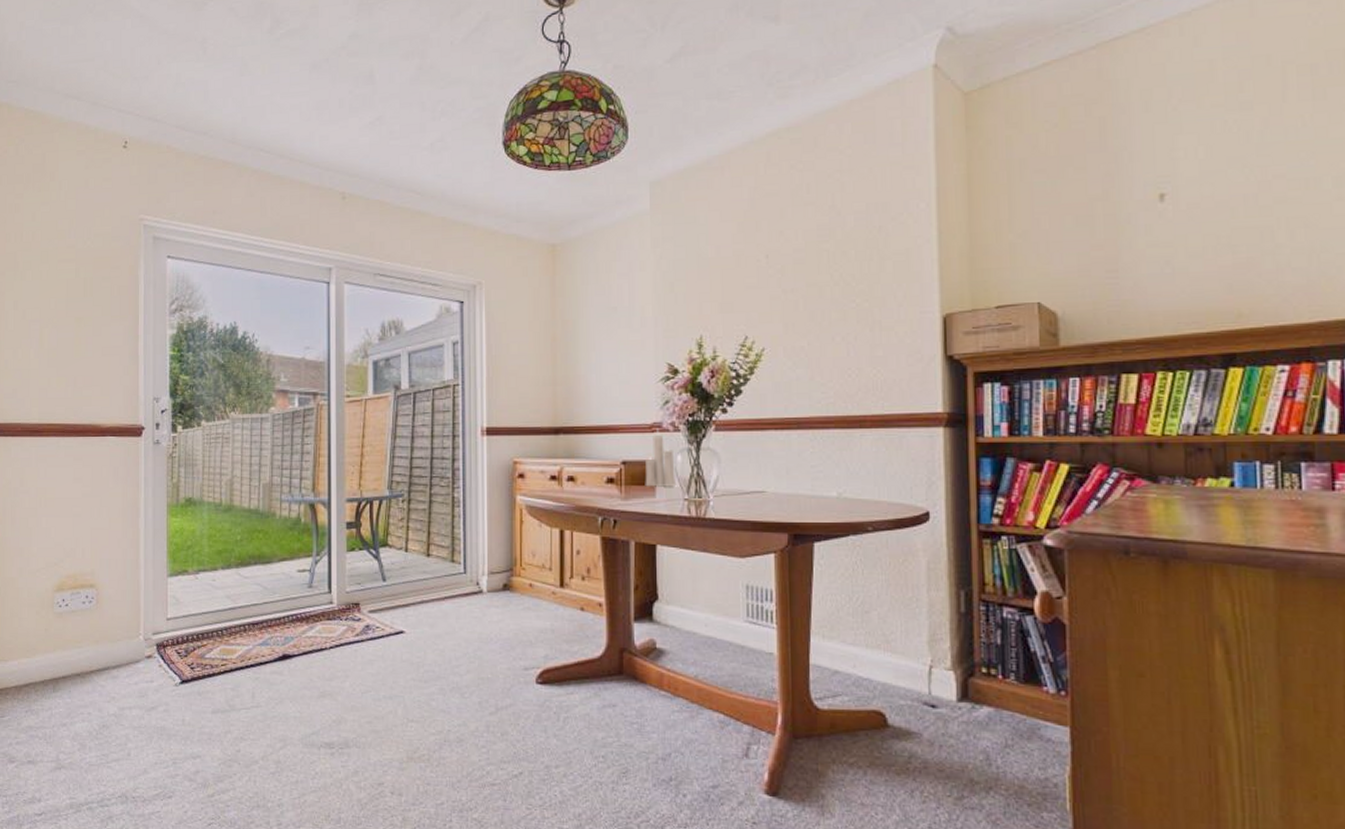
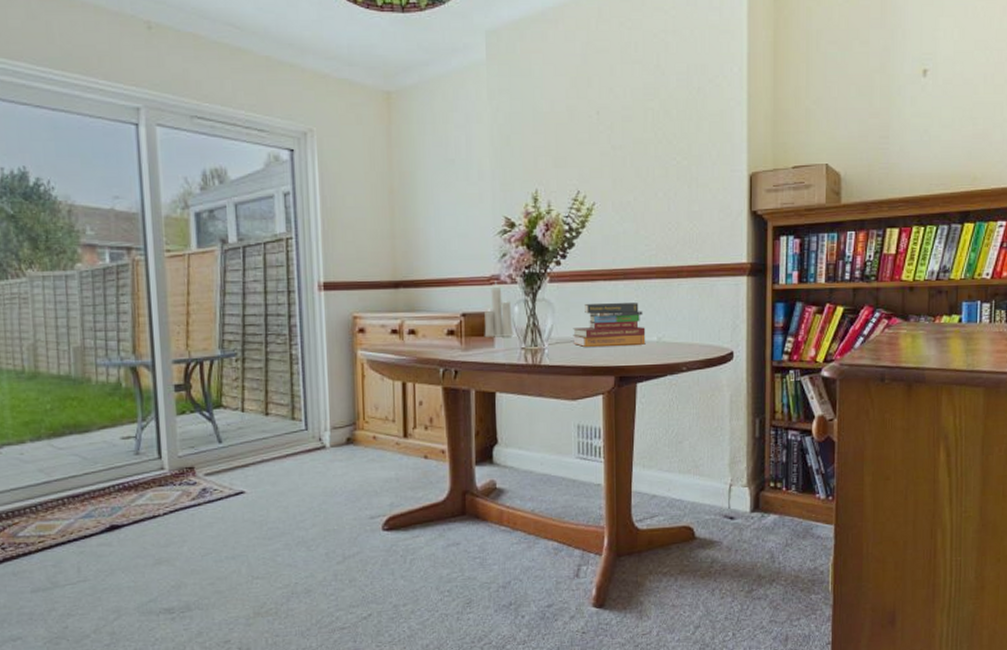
books: none [741,453,824,500] -> present [573,302,646,347]

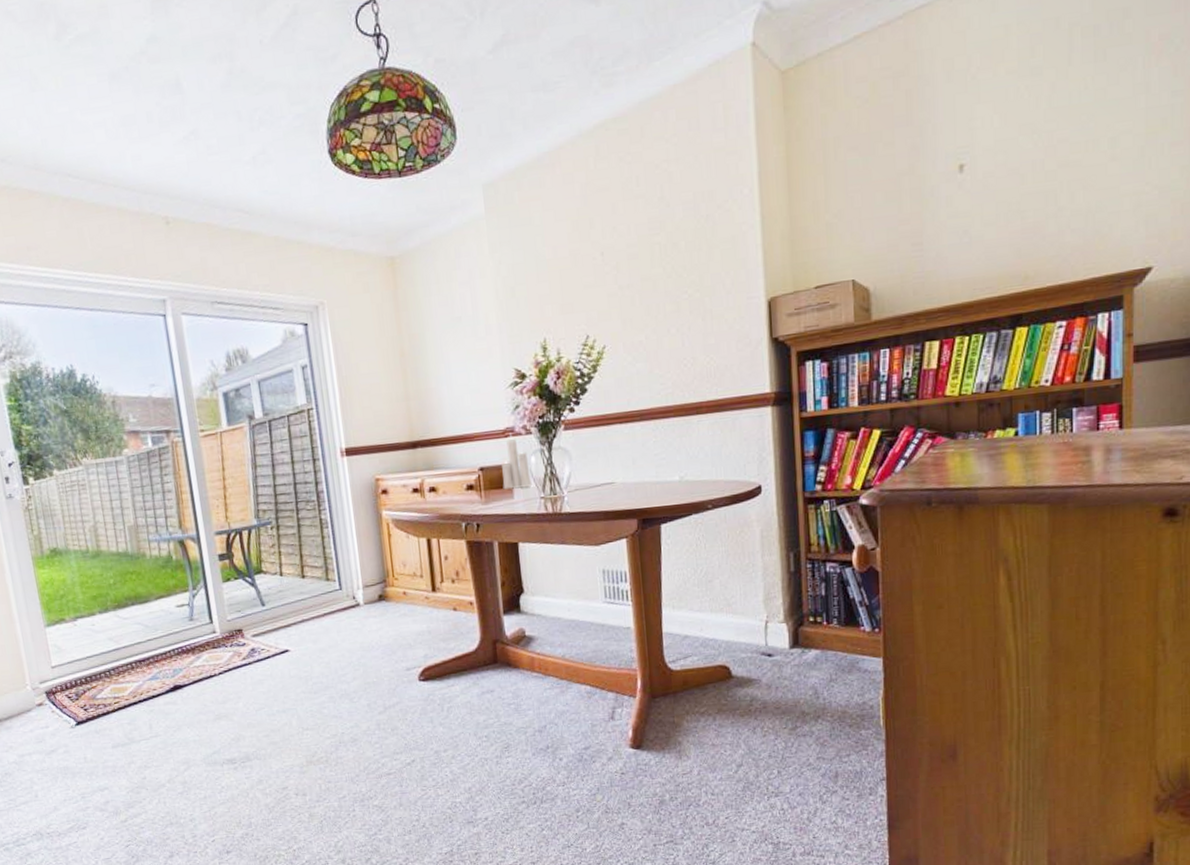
books: present [573,302,646,347] -> none [591,443,668,492]

